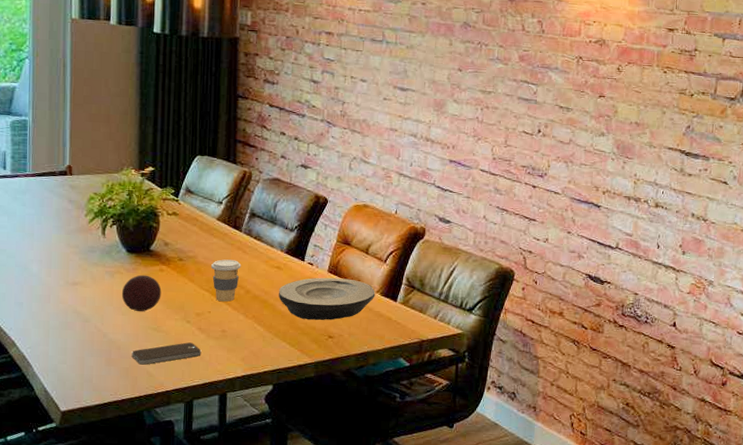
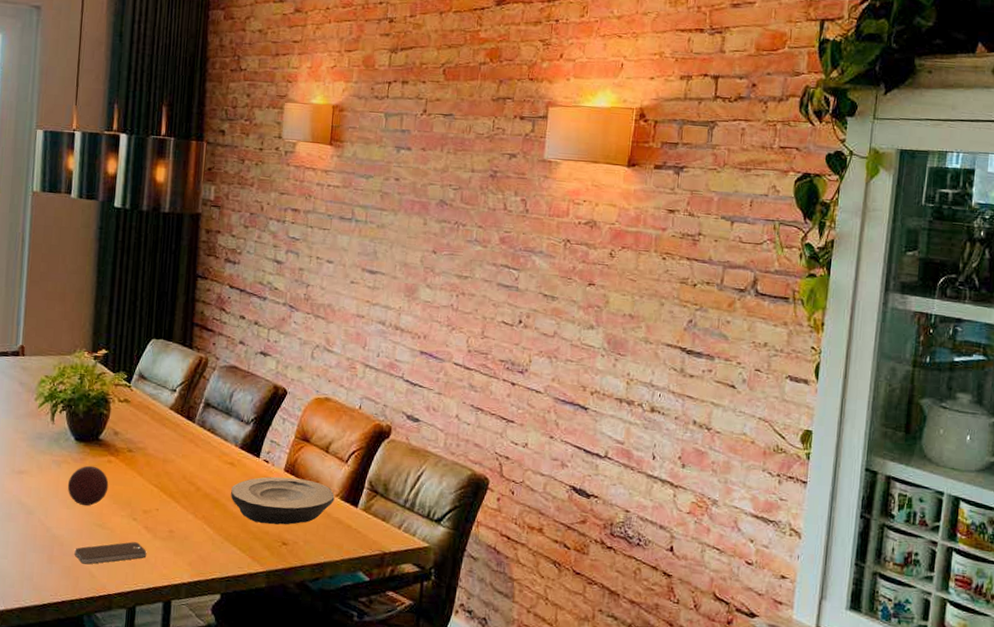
coffee cup: present [210,259,241,302] -> none [160,452,193,499]

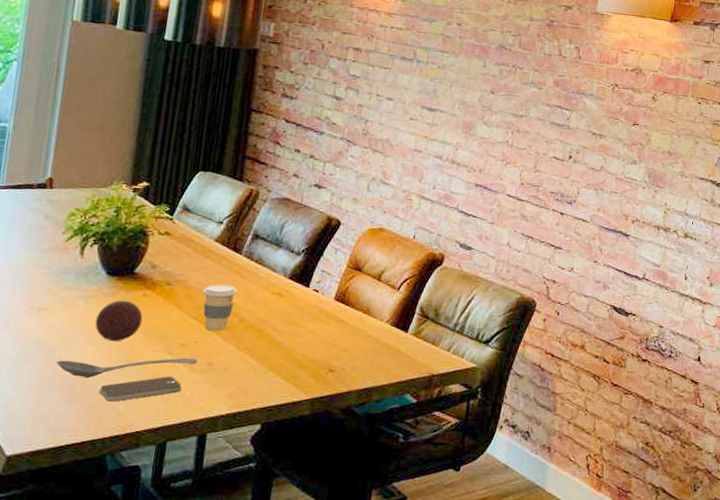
stirrer: none [36,522,160,541] -> present [56,358,198,379]
coffee cup: none [160,452,193,499] -> present [202,284,238,331]
plate: present [231,476,335,525] -> none [277,305,385,353]

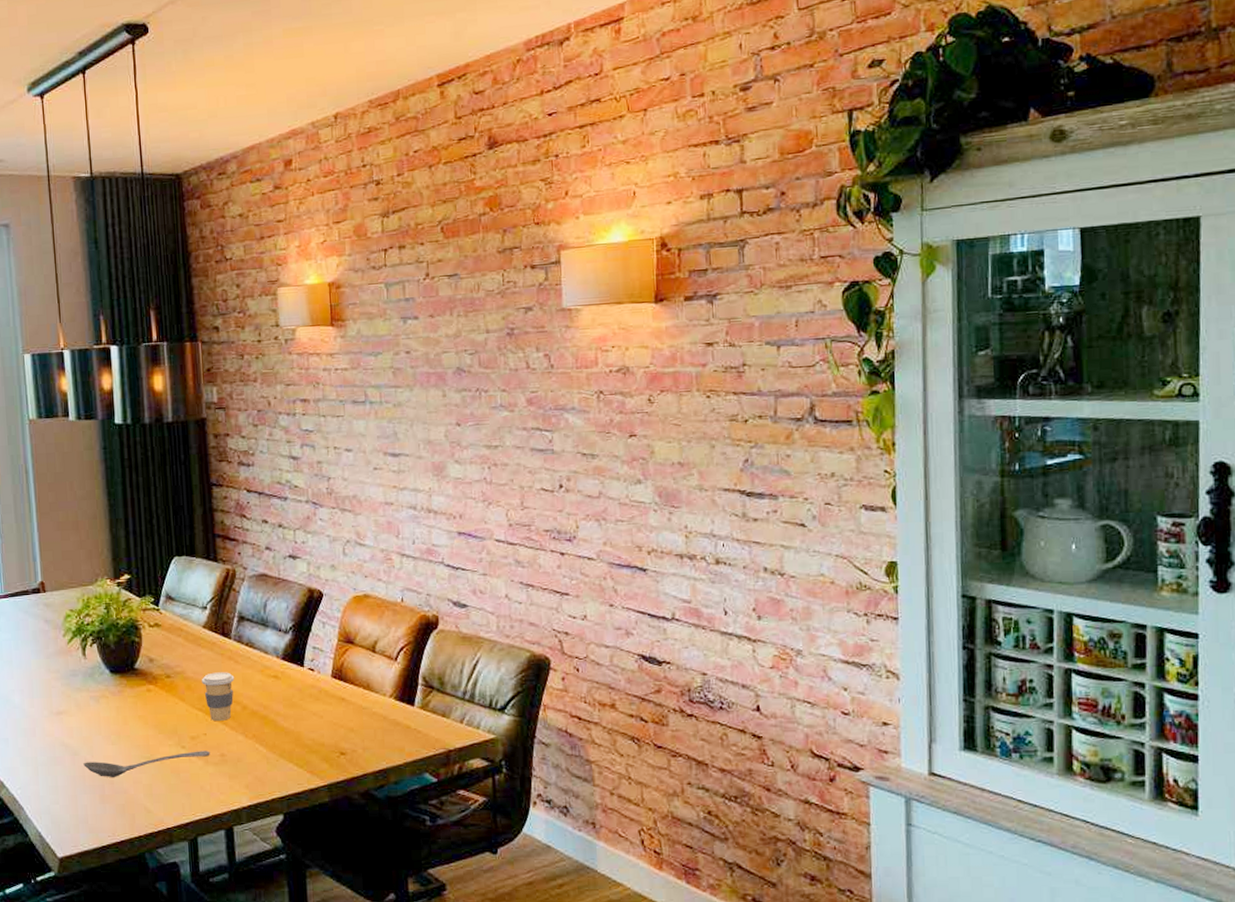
decorative ball: present [95,300,143,342] -> none [109,697,152,740]
smartphone: present [99,376,182,402] -> none [126,771,201,800]

